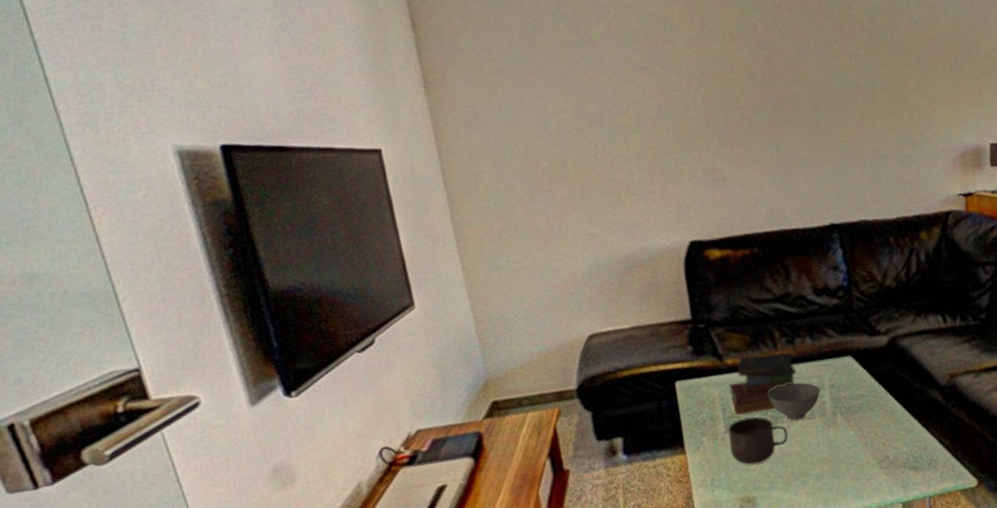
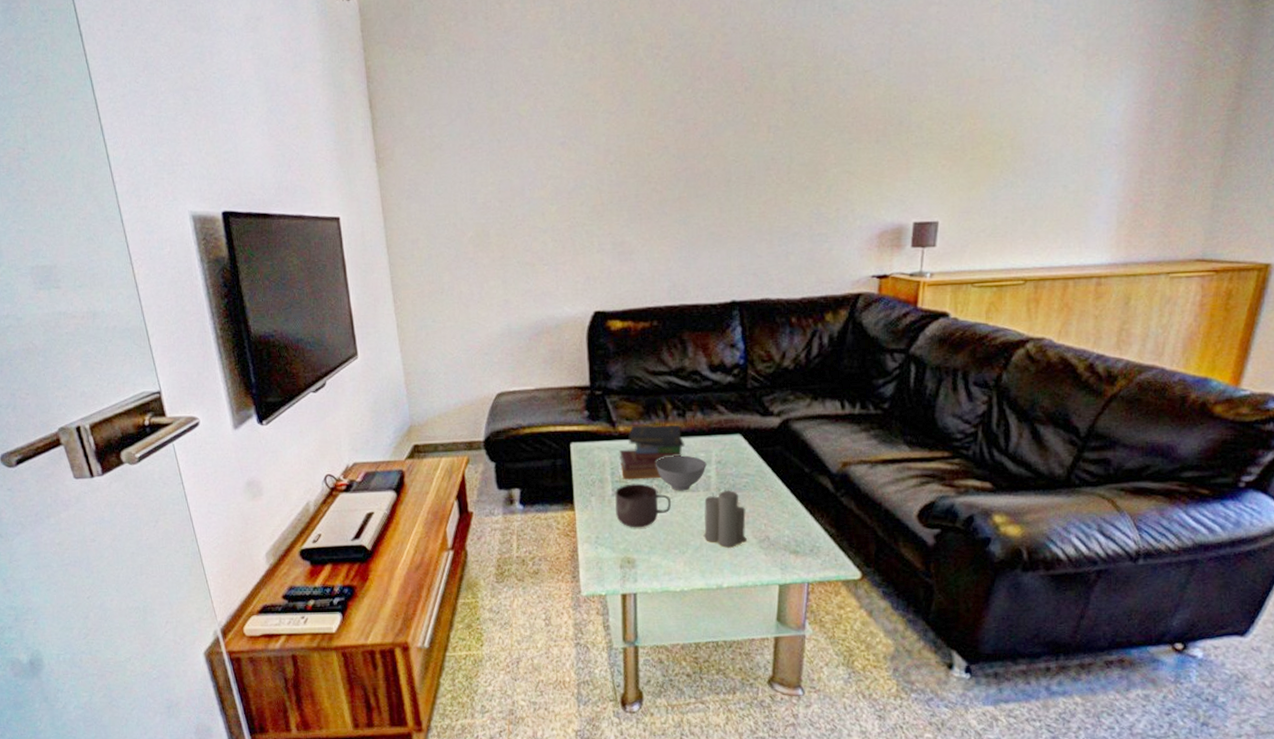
candle: none [821,412,867,473] -> present [703,488,747,548]

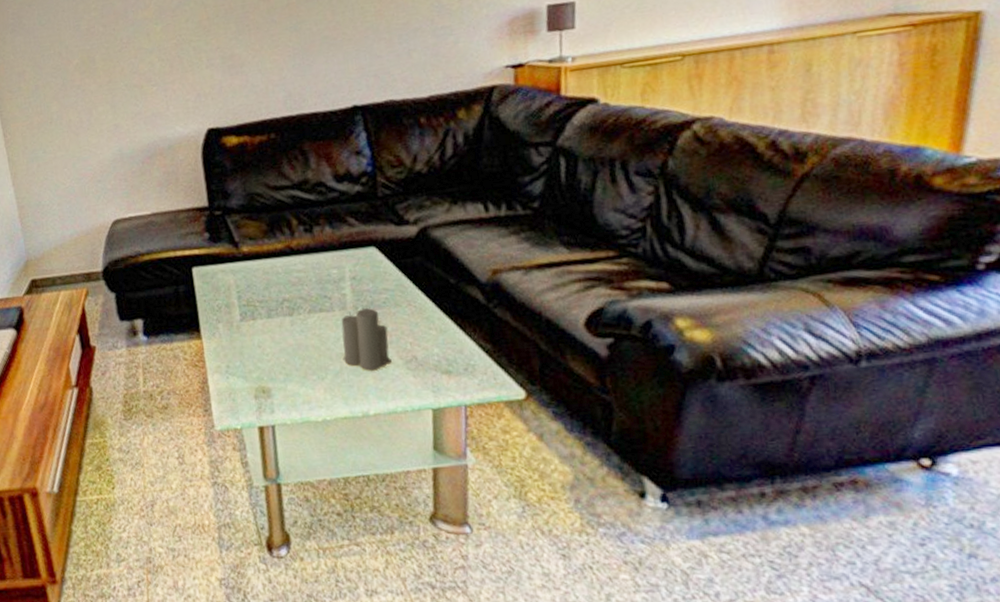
cup: present [614,483,672,528] -> none [242,306,306,355]
books: present [618,424,685,480] -> none [243,241,315,303]
bowl: present [655,455,707,491] -> none [284,273,340,312]

